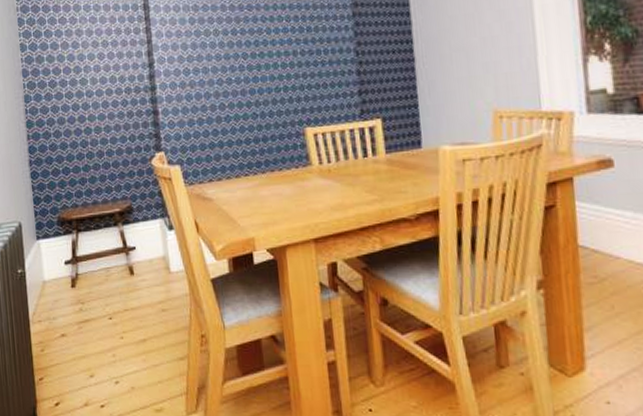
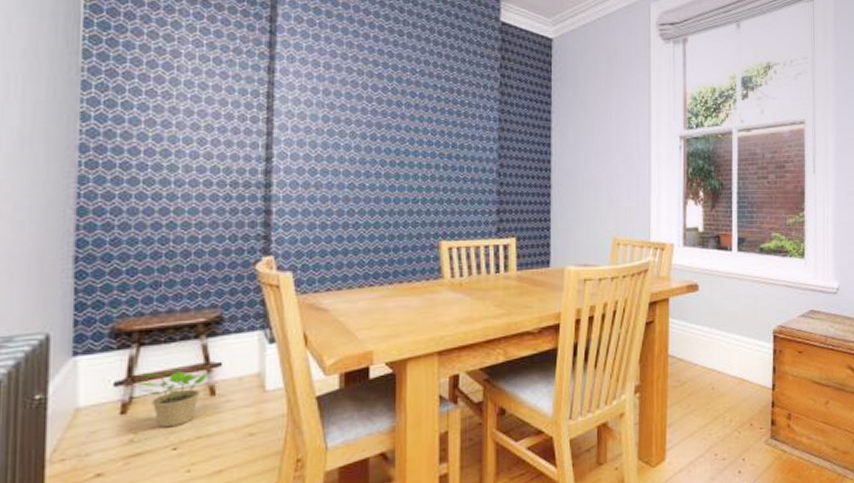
potted plant: none [79,251,128,300] -> present [137,368,209,428]

